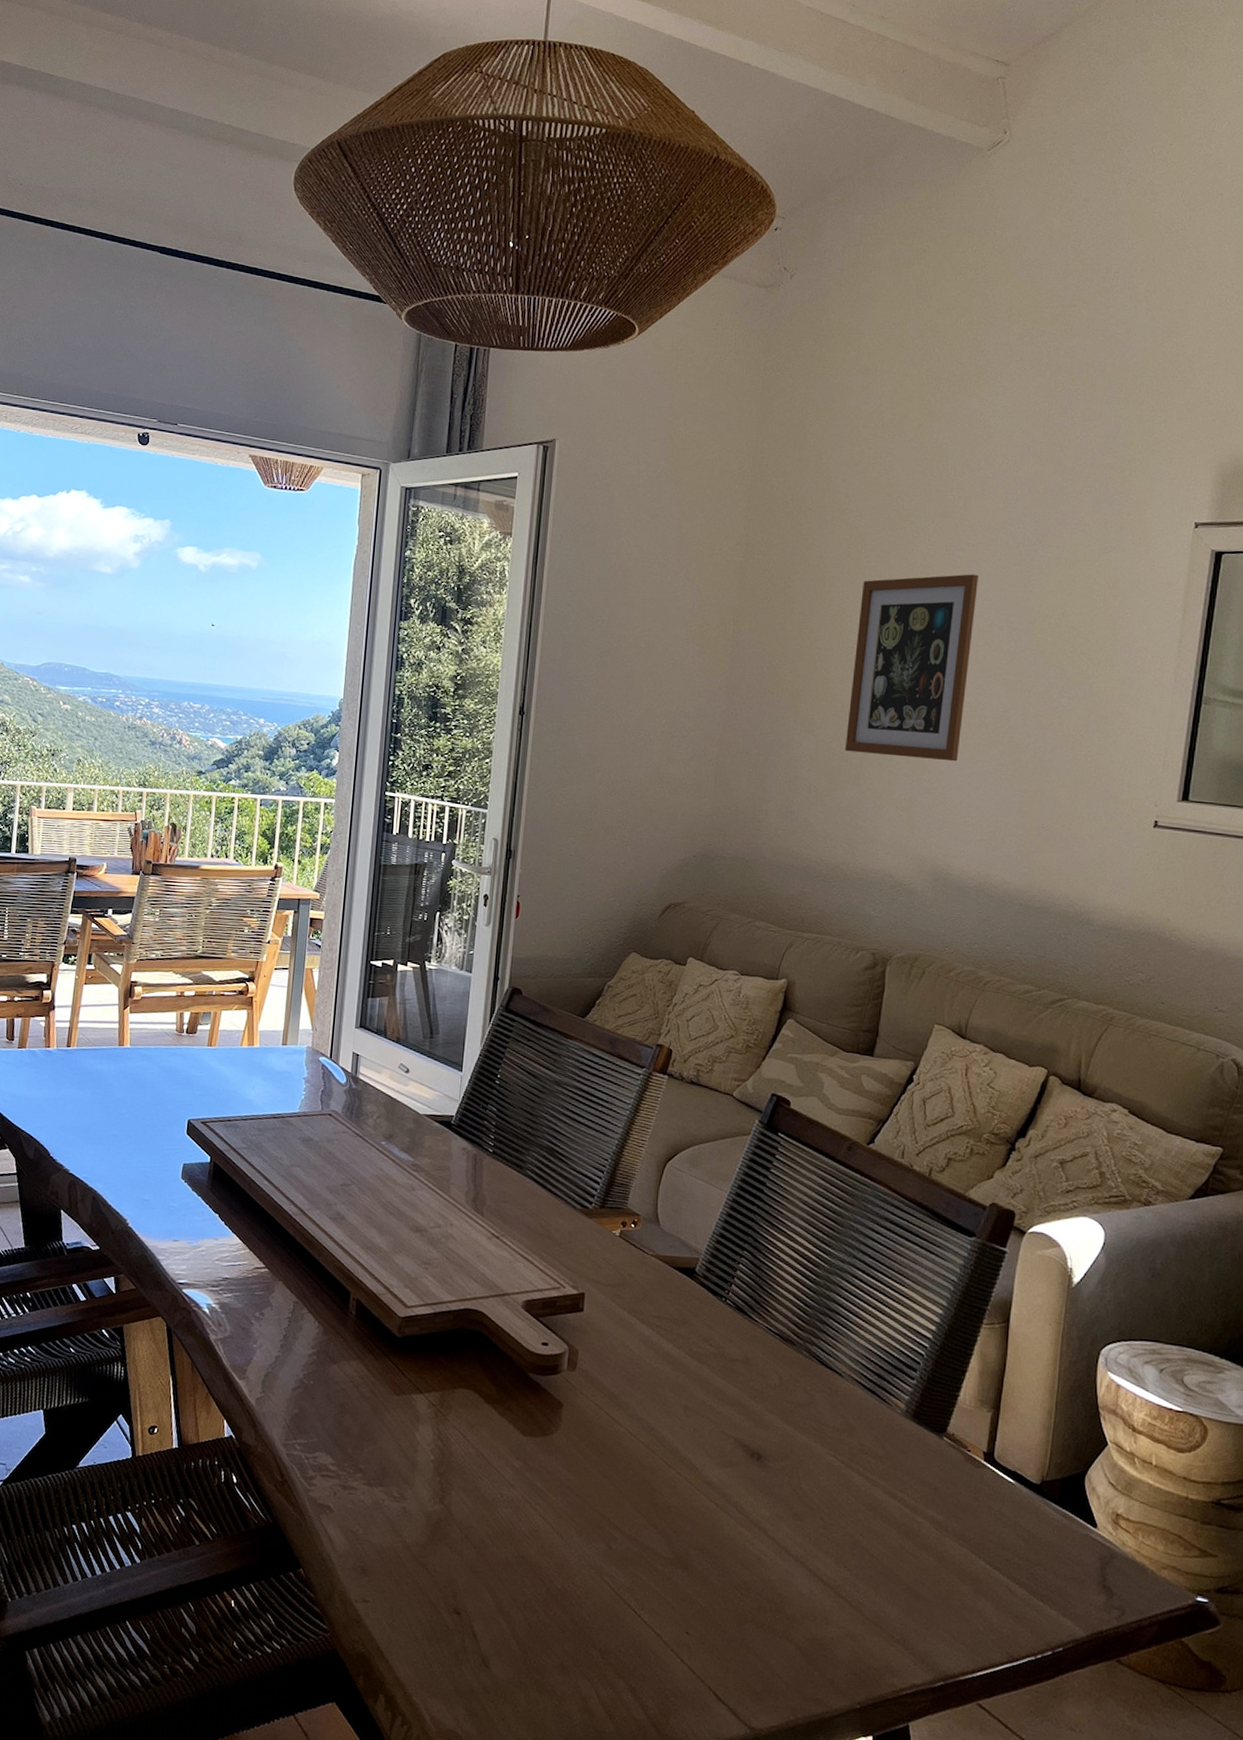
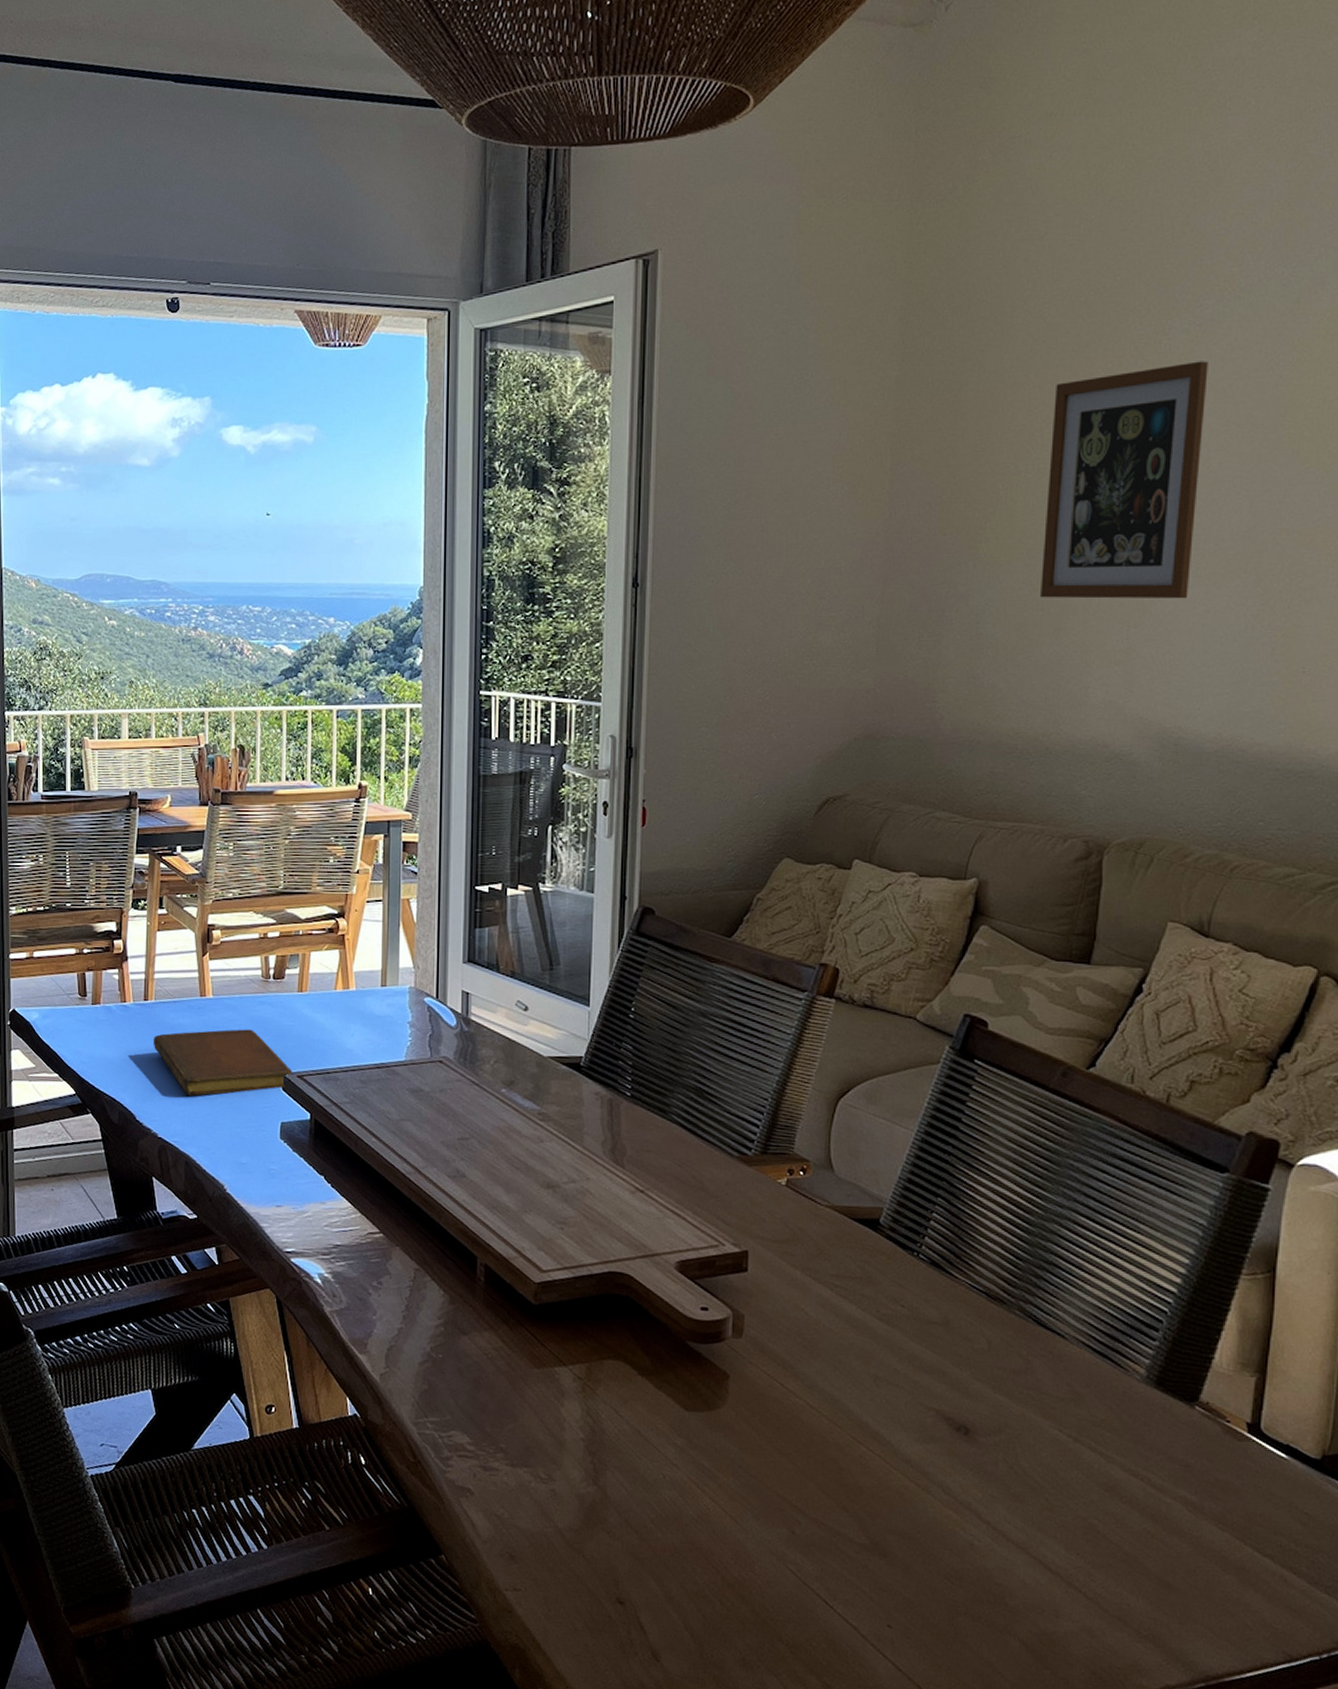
notebook: none [71,1077,198,1137] -> present [153,1029,293,1096]

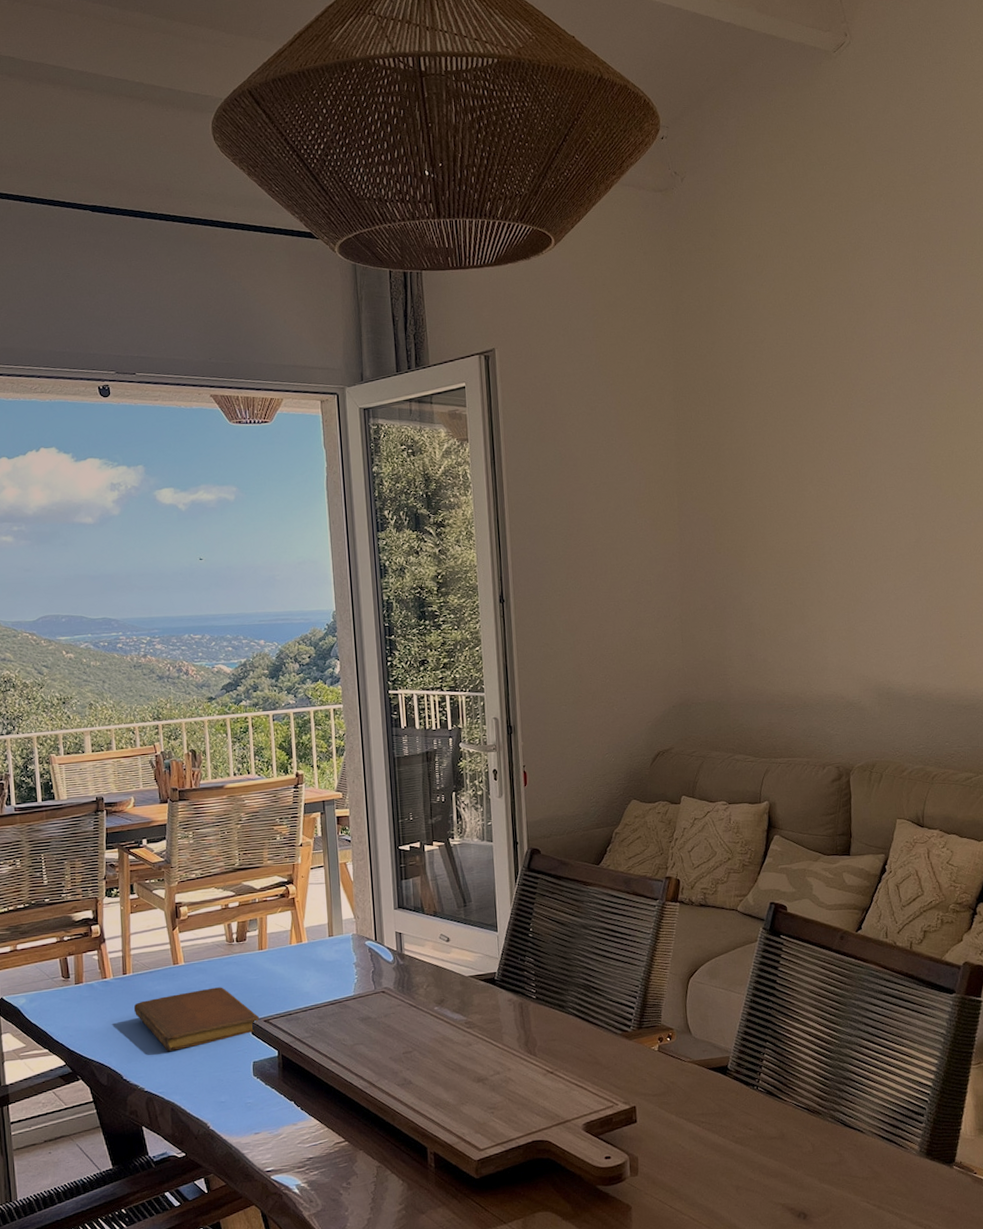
wall art: present [1041,361,1208,599] -> none [783,426,884,595]

